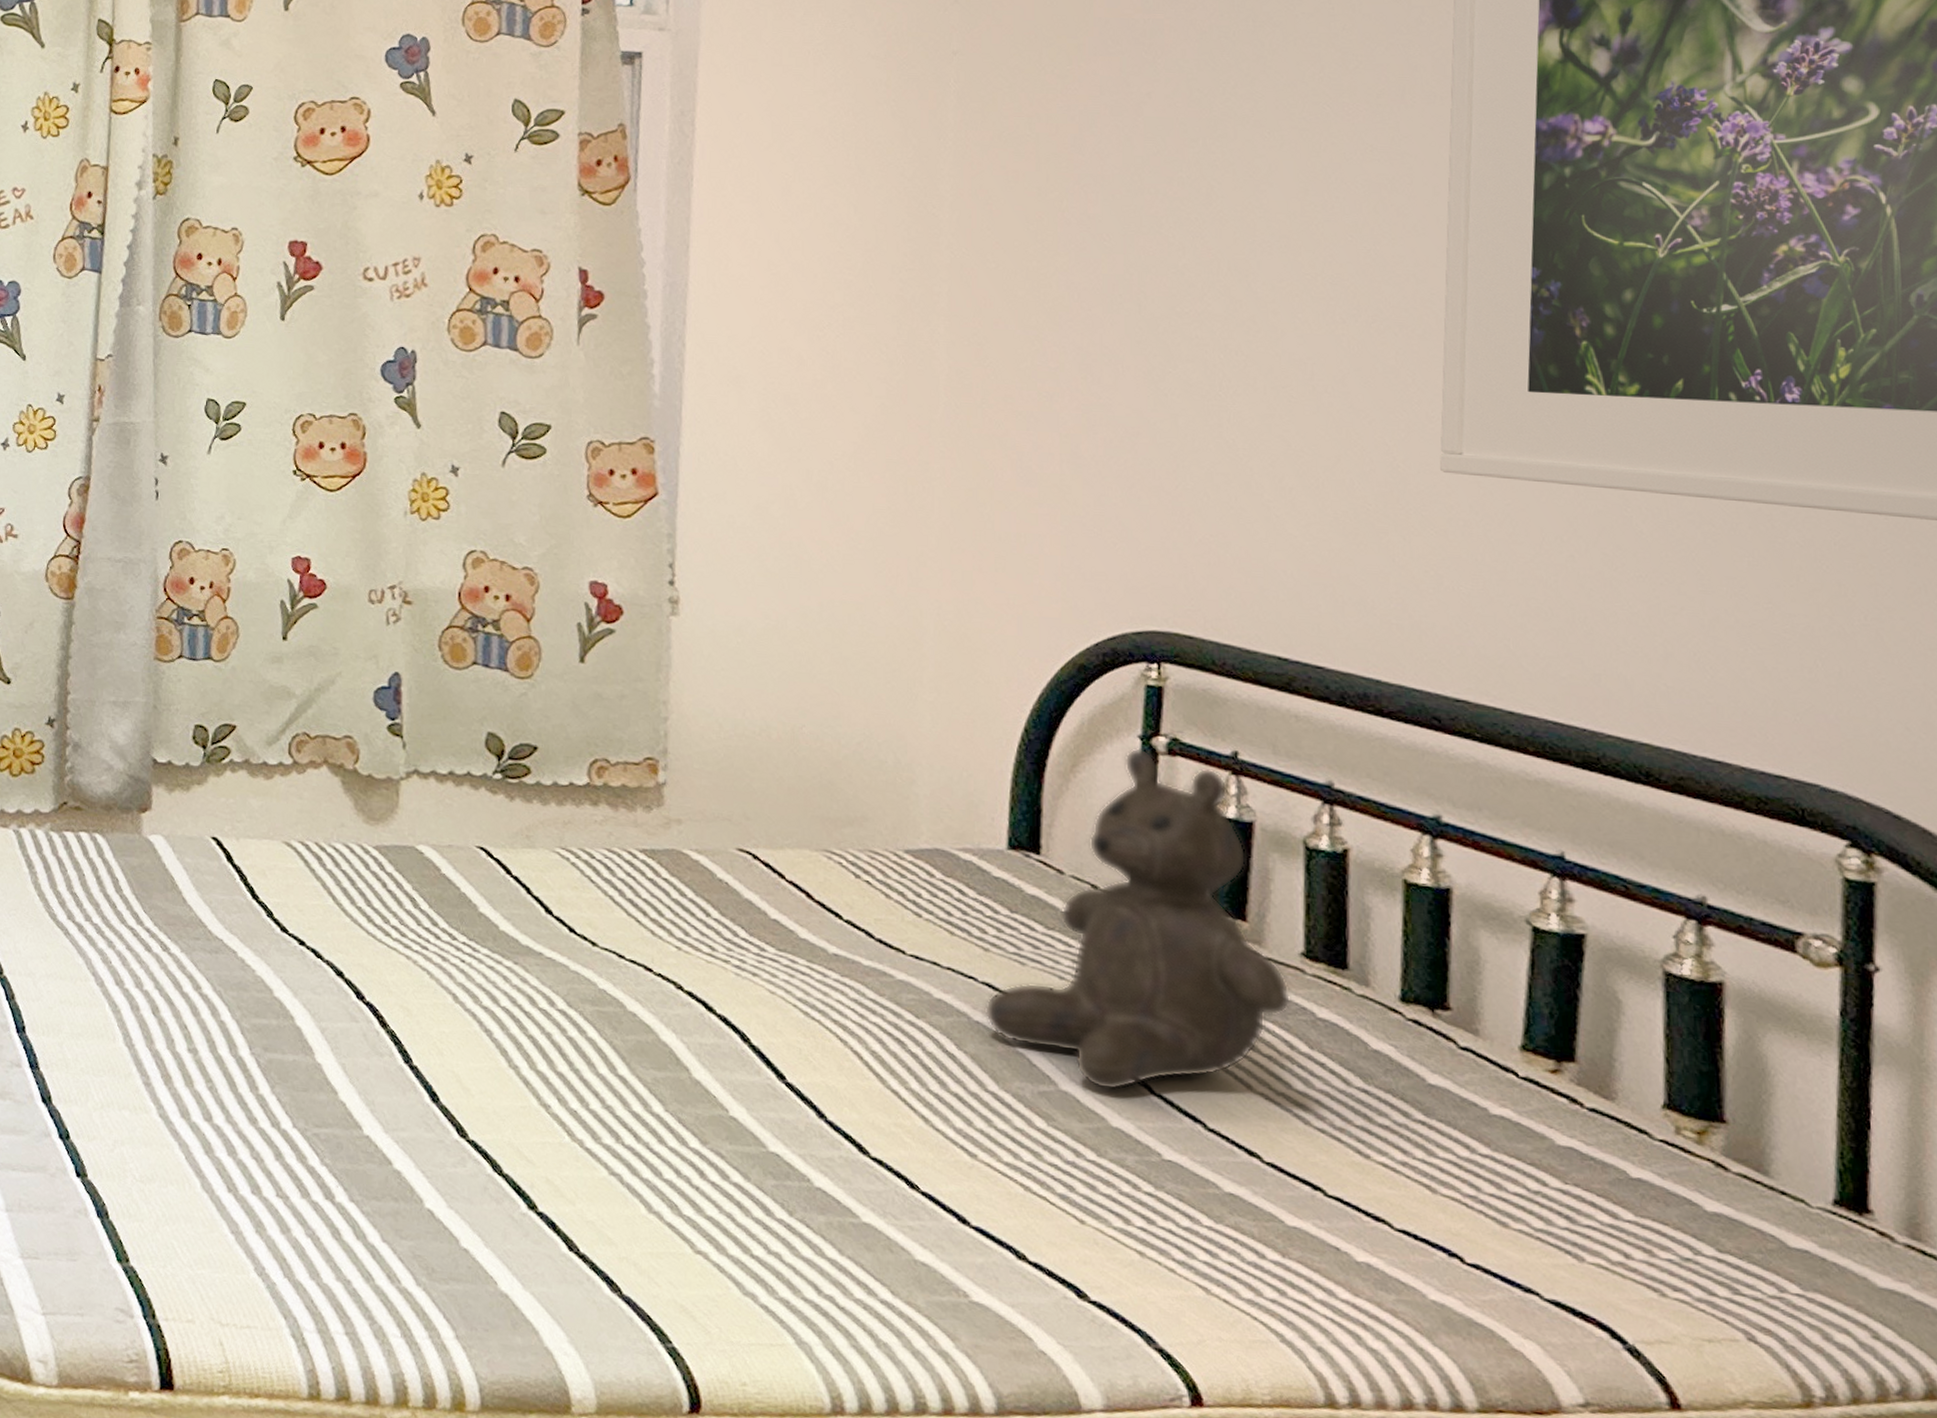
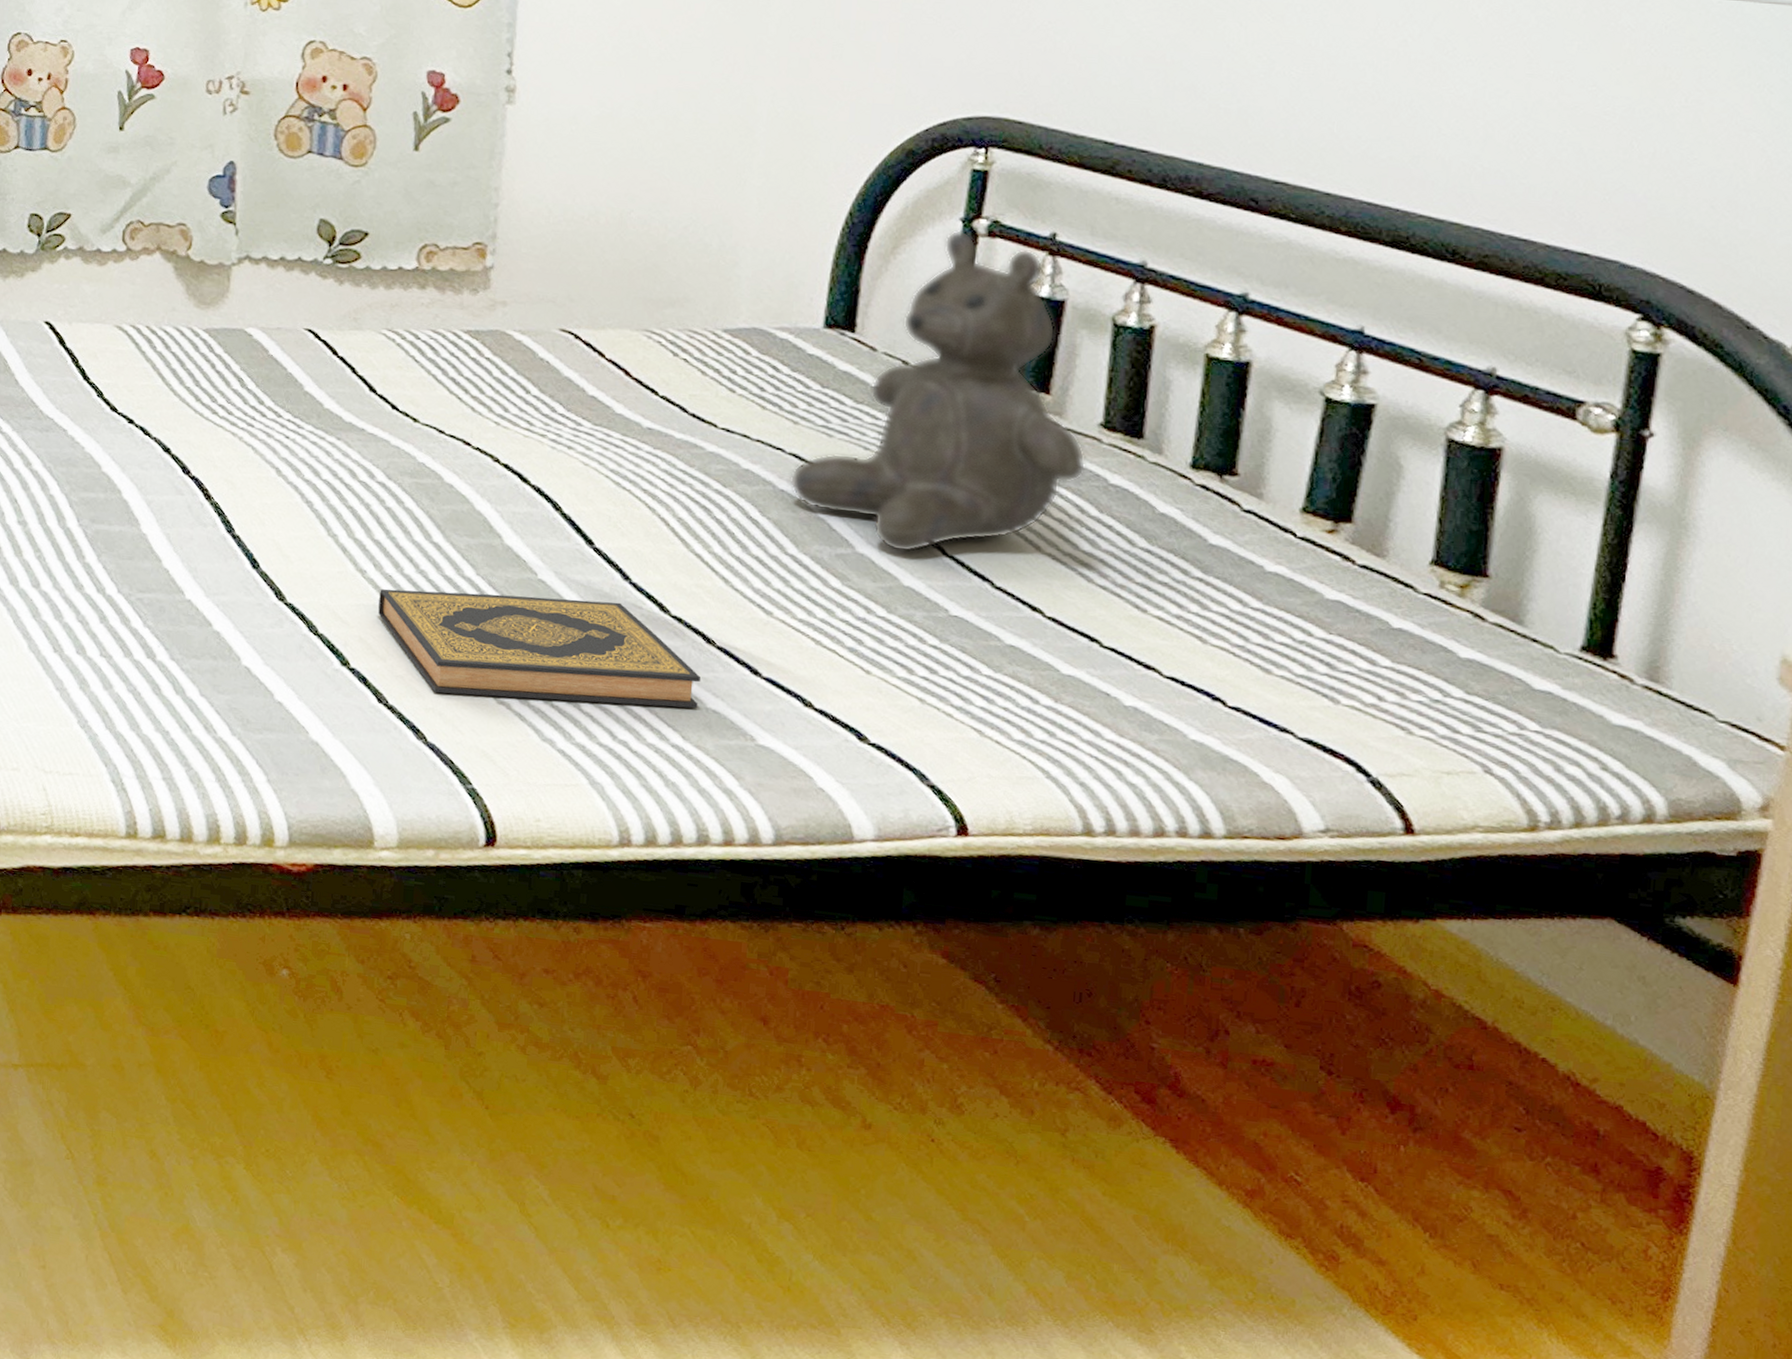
hardback book: none [564,1125,906,1261] -> present [378,589,700,709]

